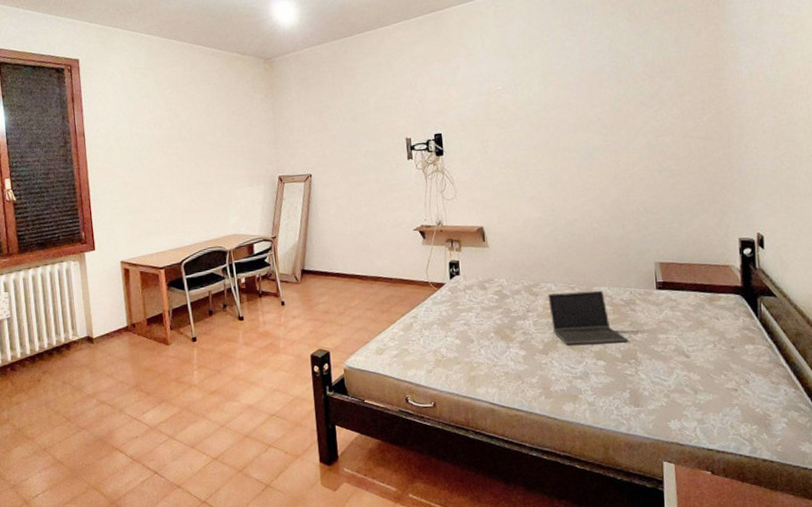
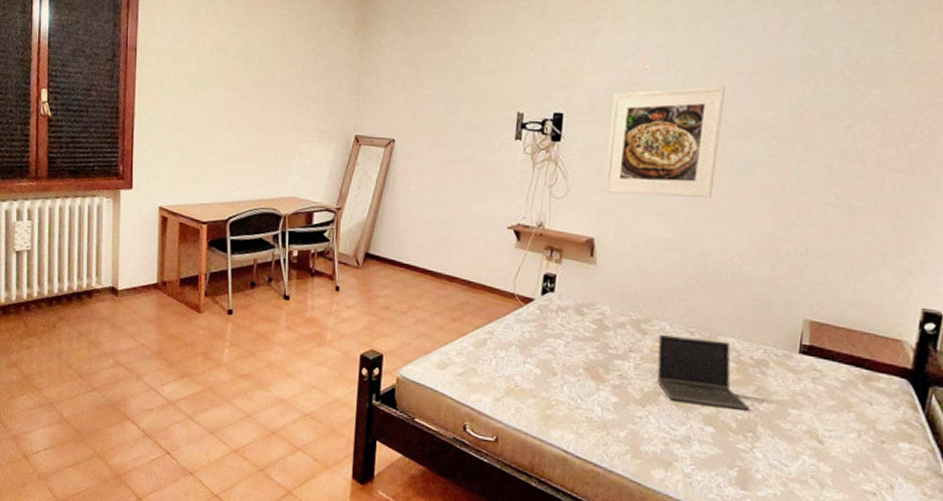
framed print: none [478,95,566,189] -> present [604,86,725,198]

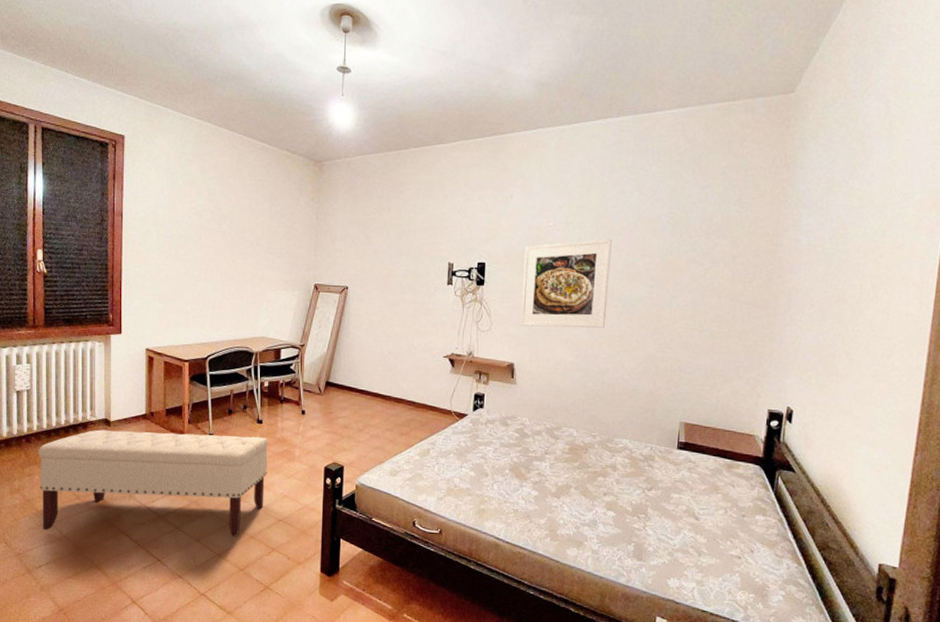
bench: none [38,299,295,432] -> present [38,429,268,537]
laptop computer: present [657,335,749,410] -> none [568,439,641,497]

